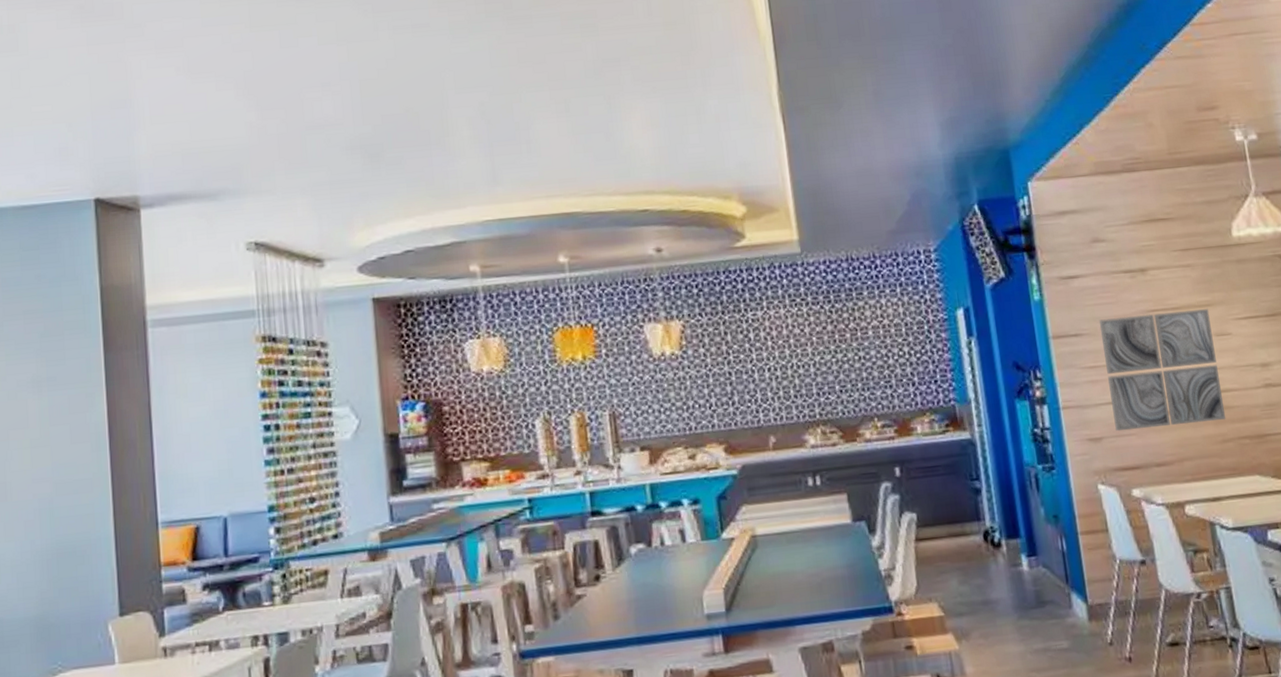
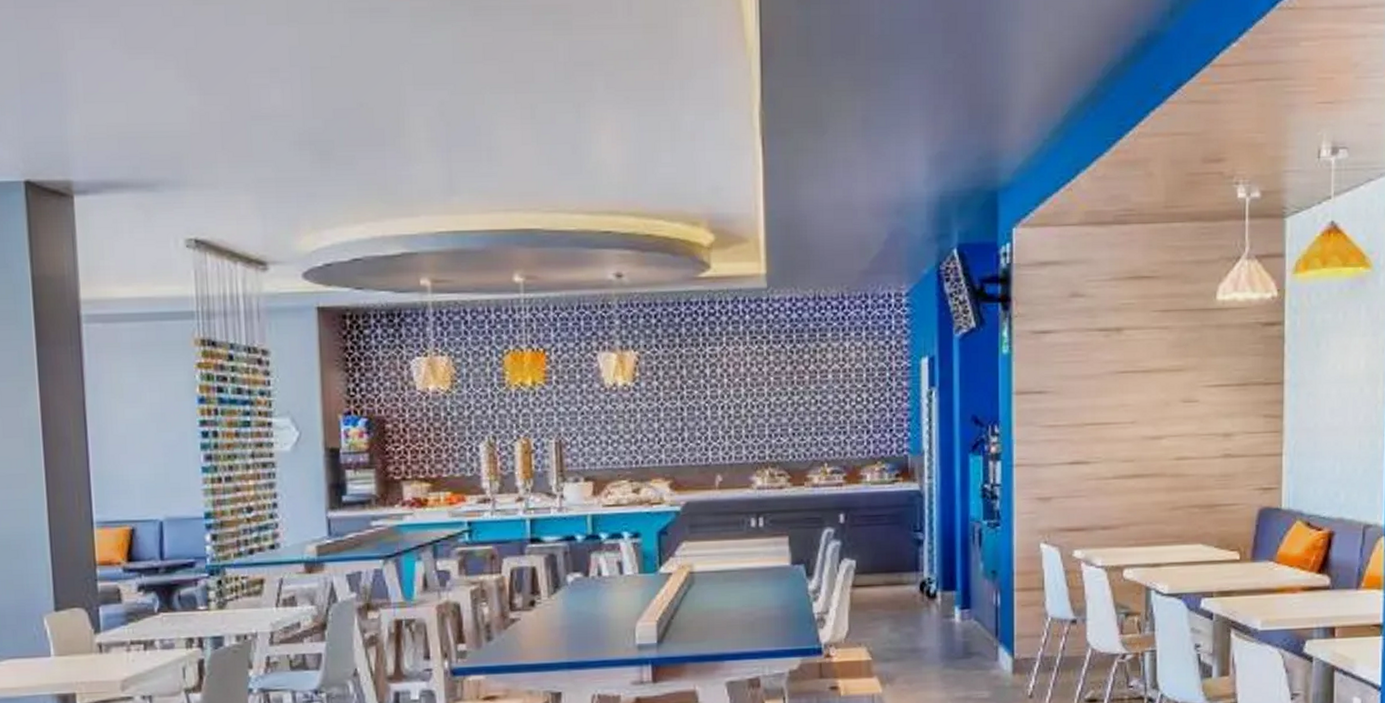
wall art: present [1099,309,1226,432] -> none [1065,374,1179,492]

